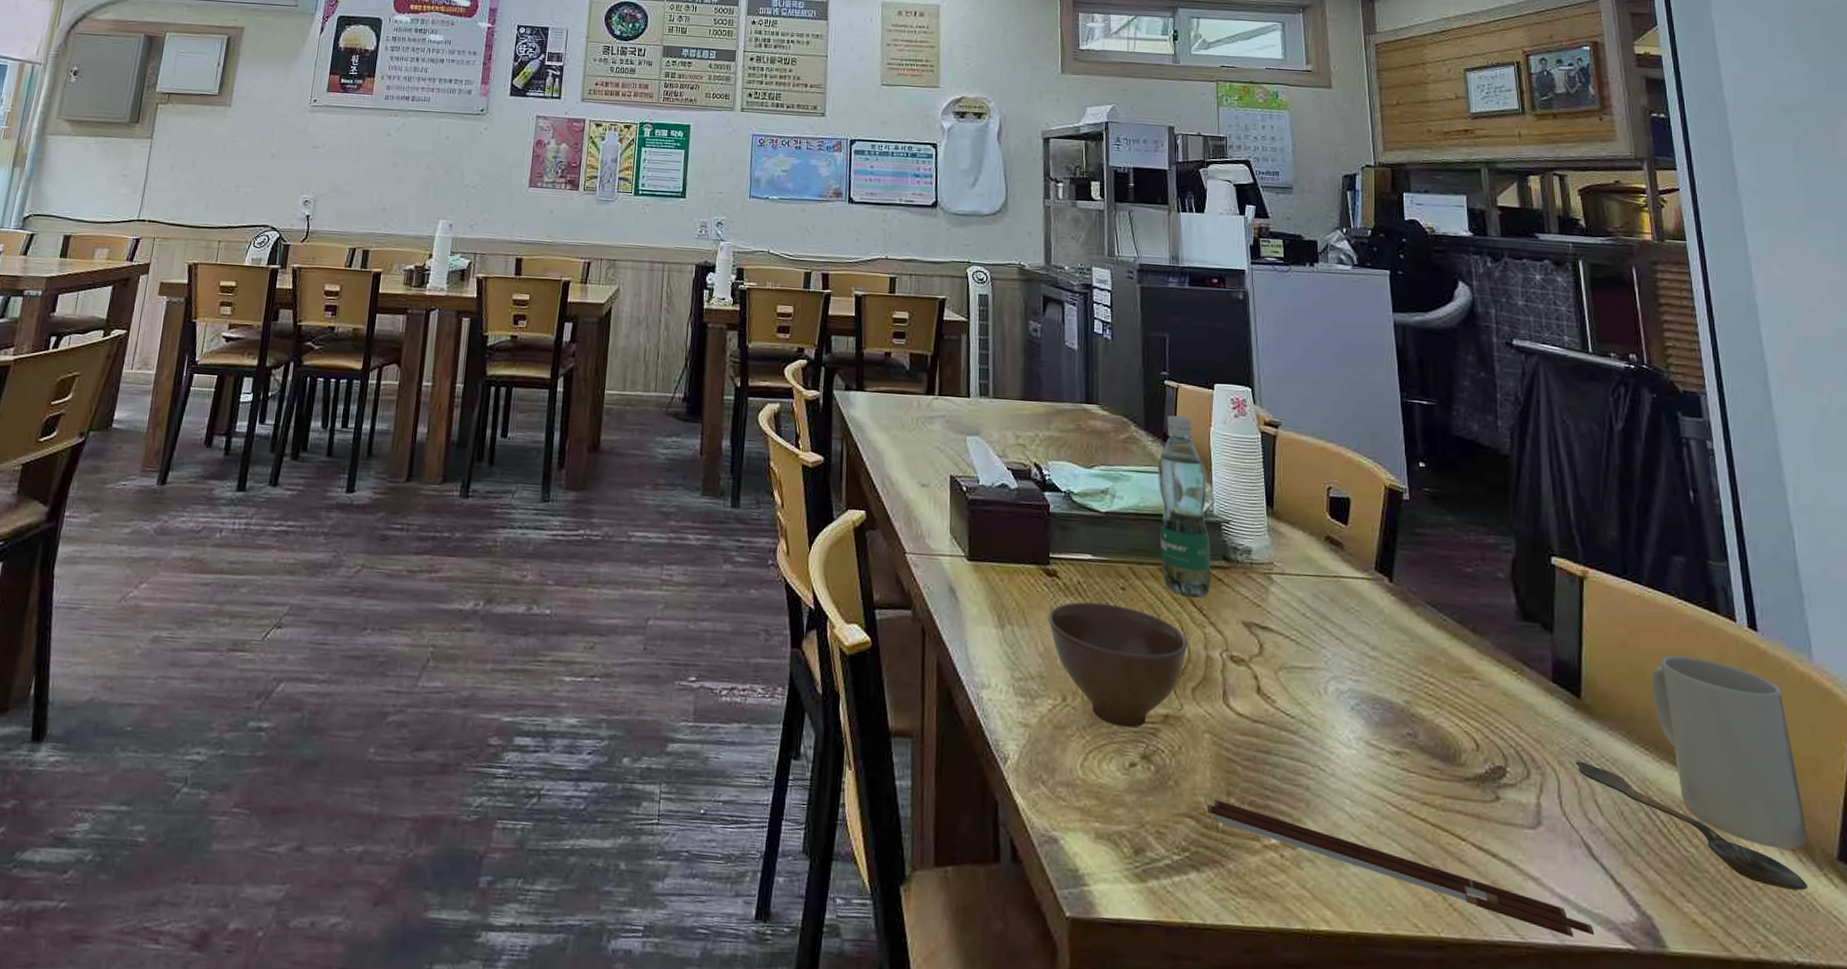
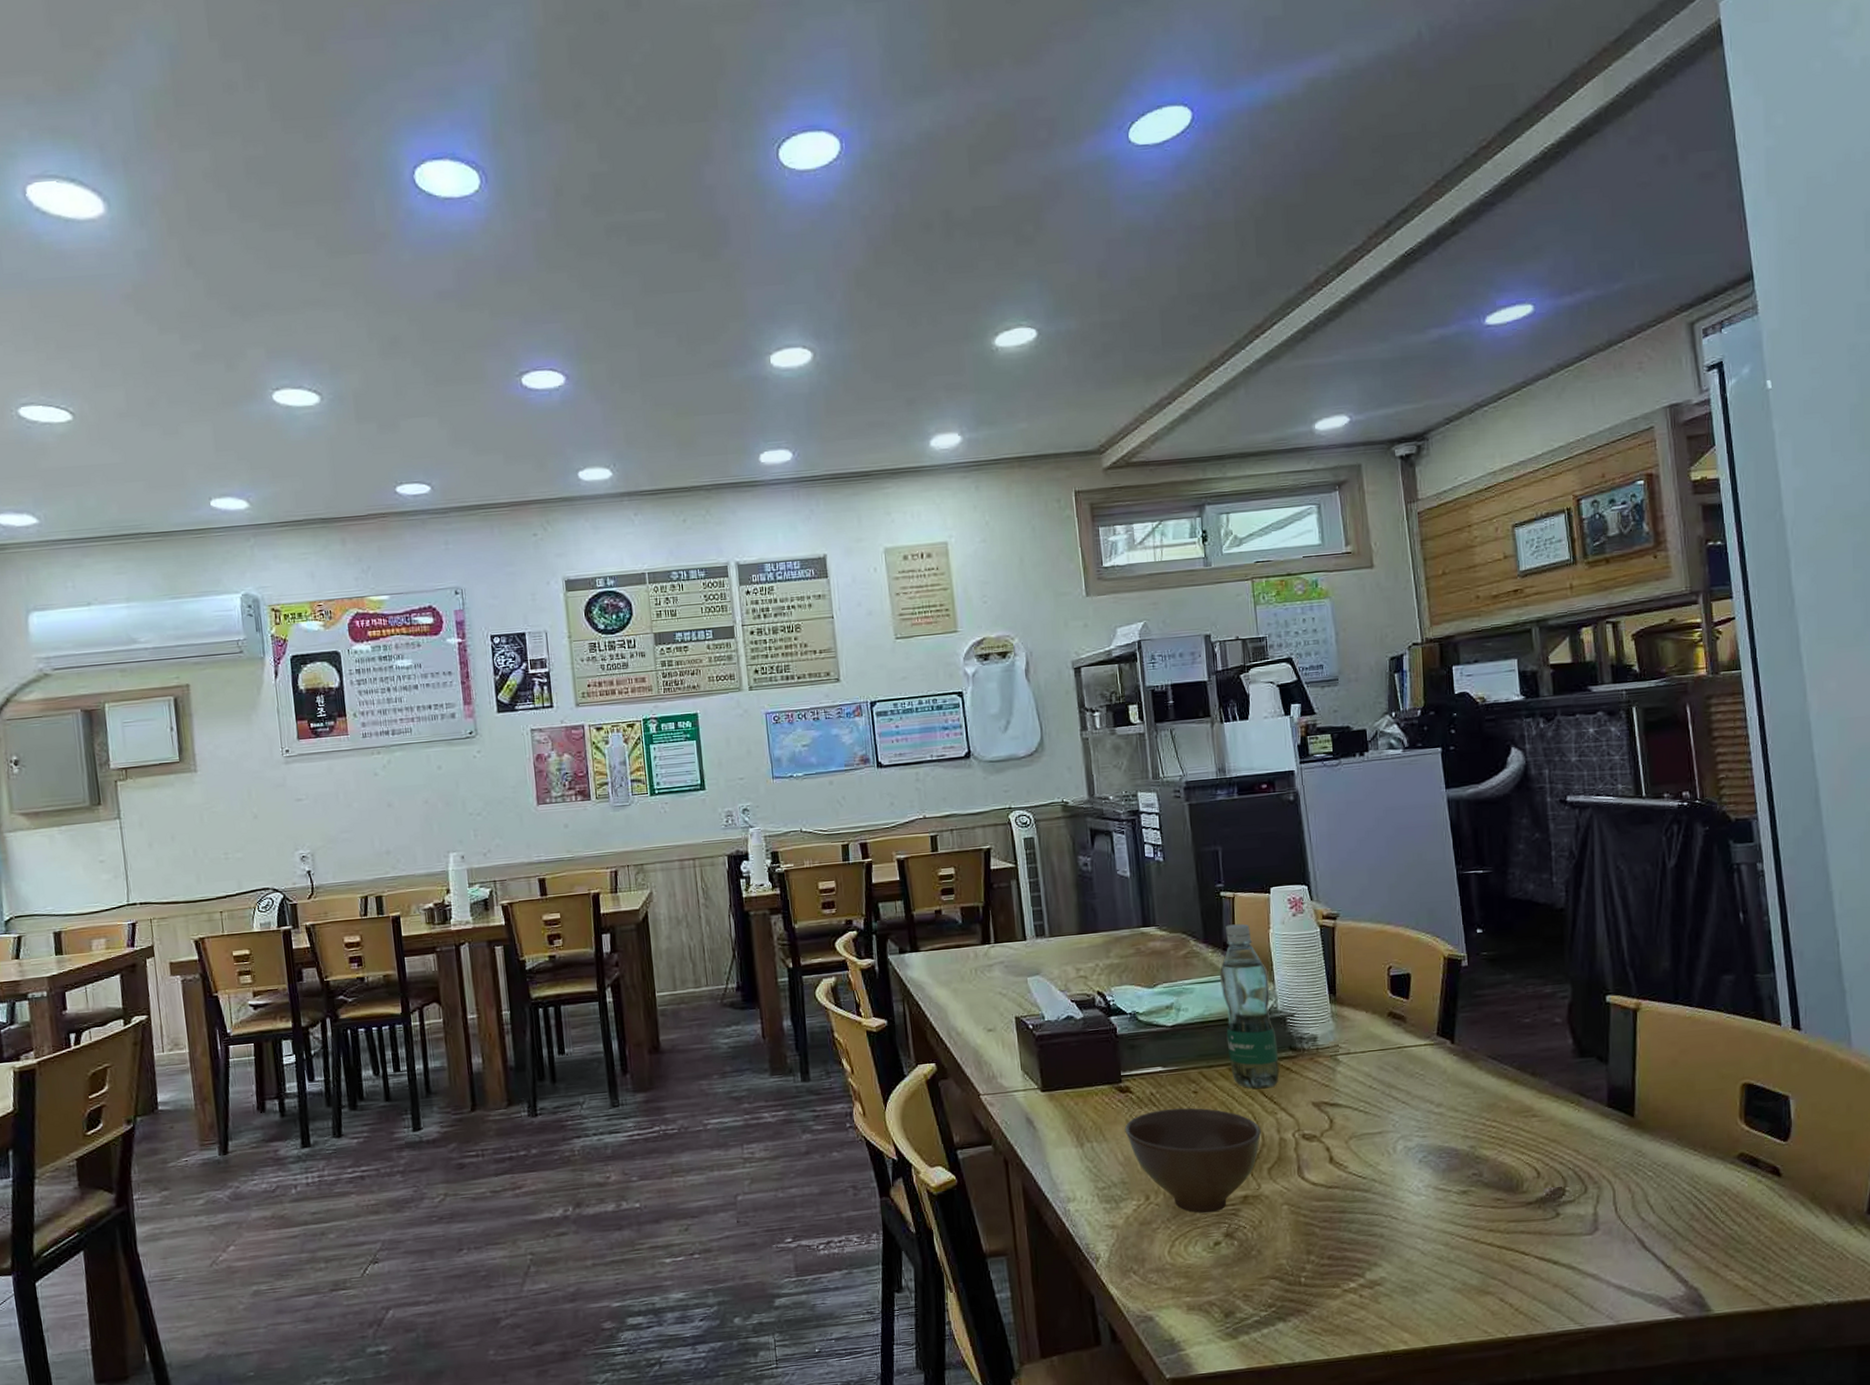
chopsticks: present [1206,800,1595,937] -> none [1289,1259,1647,1317]
spoon: present [1575,761,1808,891] -> none [1629,1170,1840,1246]
cup: present [1651,655,1808,850] -> none [1700,1063,1841,1214]

